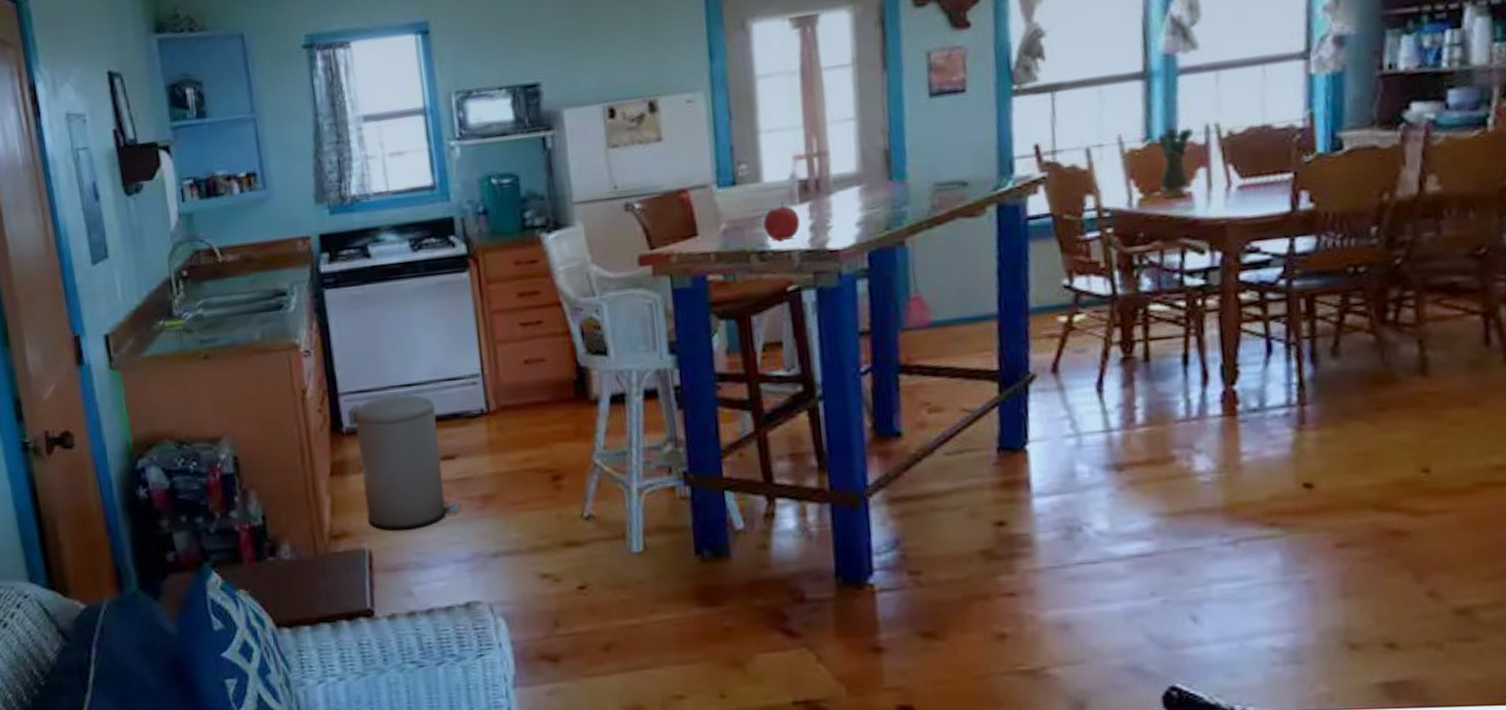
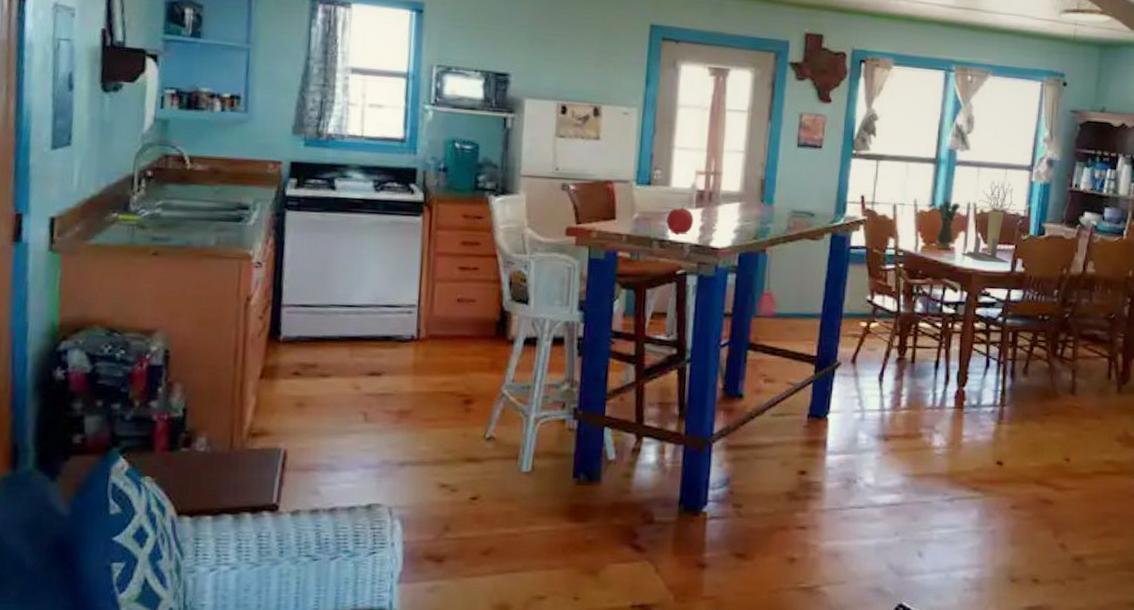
pedal bin: present [347,394,462,531] -> none [286,312,380,434]
napkin holder: none [1202,166,1287,205] -> present [960,236,1009,264]
flower arrangement: none [1215,82,1287,192] -> present [973,181,1016,253]

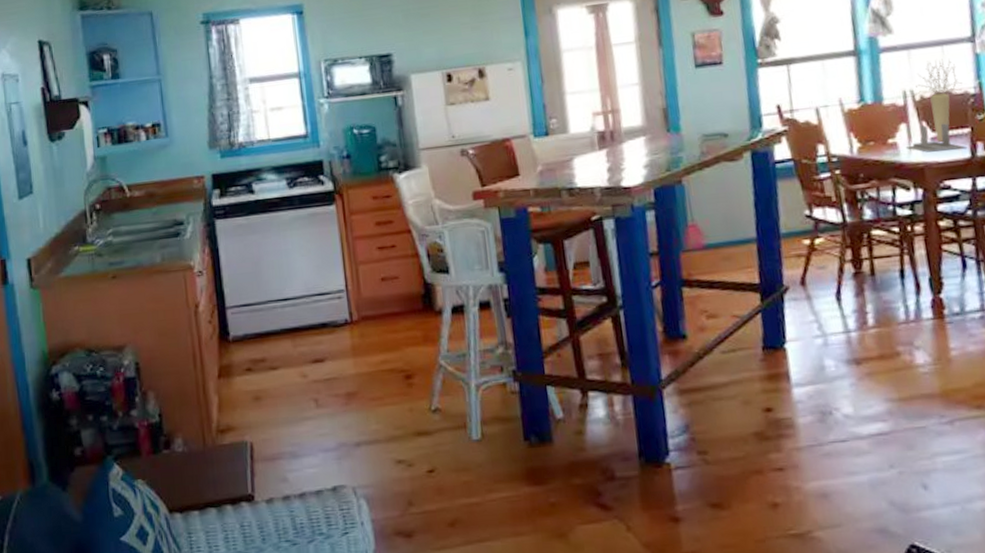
fruit: present [666,204,693,234] -> none [571,148,600,180]
vase: present [935,198,961,251] -> none [868,91,896,148]

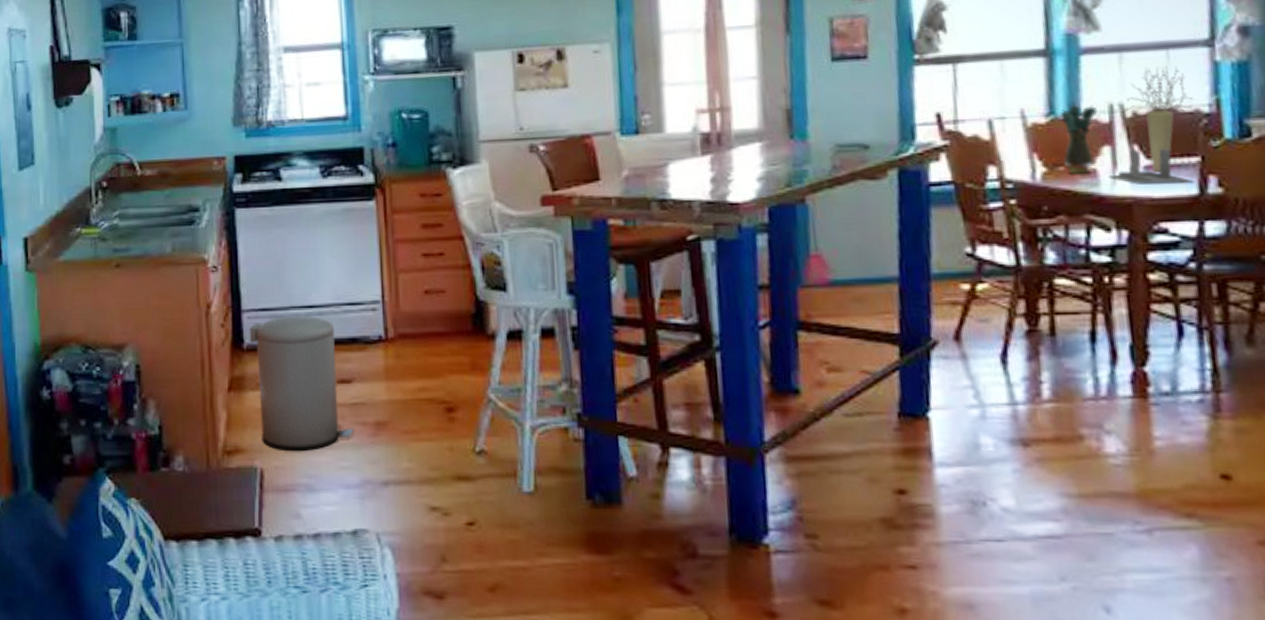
pedal bin: none [233,307,329,425] -> present [249,315,355,451]
vase: none [868,91,896,148] -> present [1060,102,1098,175]

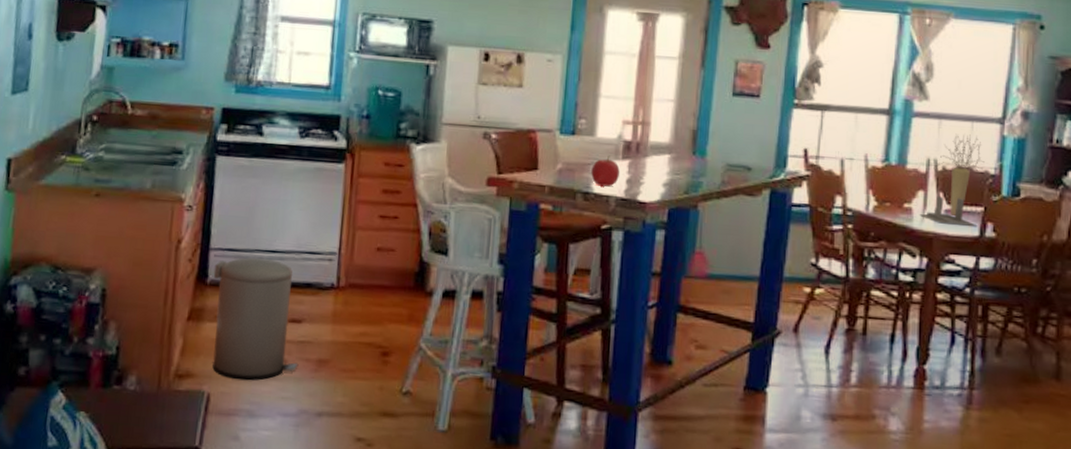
fruit: none [665,152,701,190] -> present [591,155,620,187]
vase: present [1060,102,1098,175] -> none [889,153,919,211]

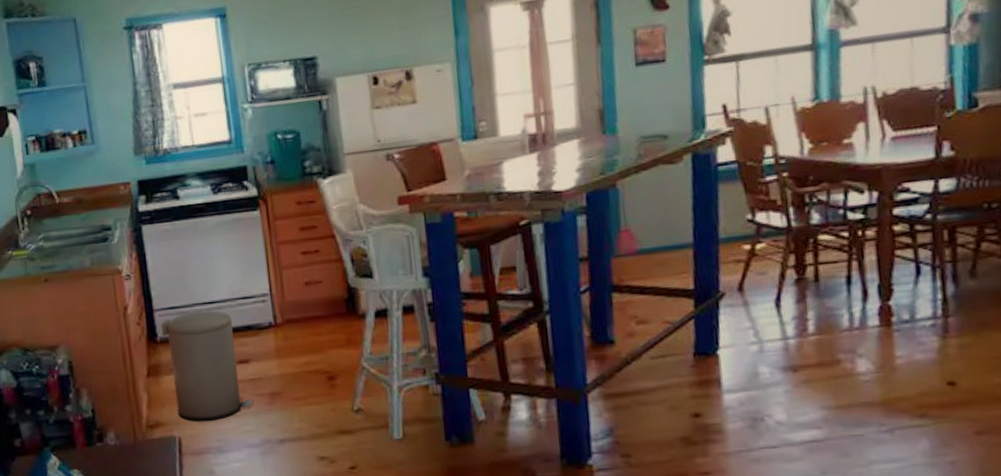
fruit: present [591,155,620,187] -> none [500,151,530,184]
napkin holder: present [919,196,978,228] -> none [862,121,932,153]
flower arrangement: present [933,134,984,216] -> none [872,52,931,142]

